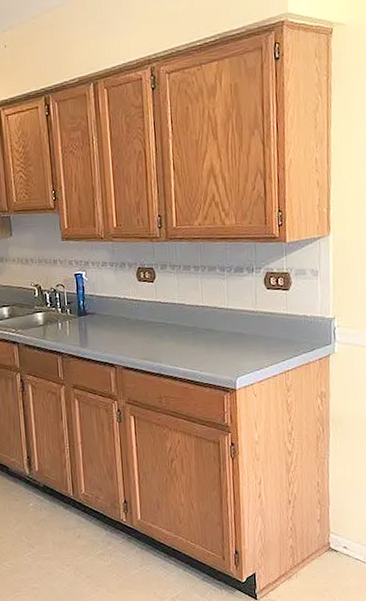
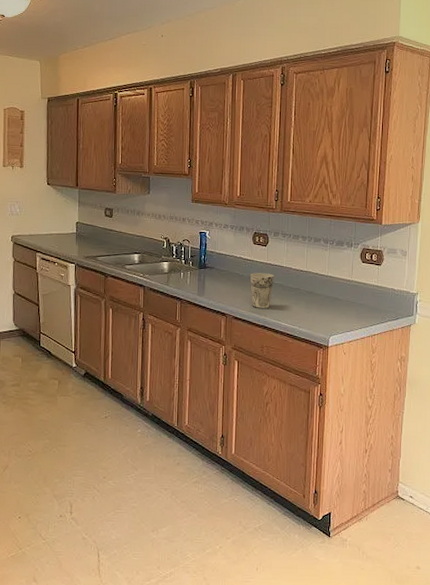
cup: none [138,313,166,354] -> present [250,273,274,308]

